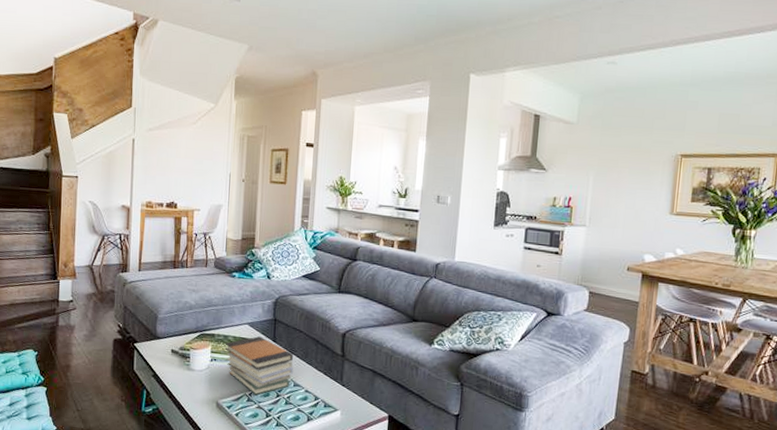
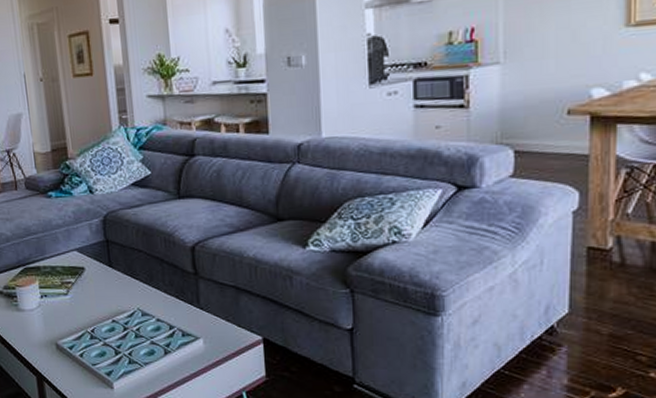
book stack: present [224,336,294,395] -> none [53,263,139,331]

